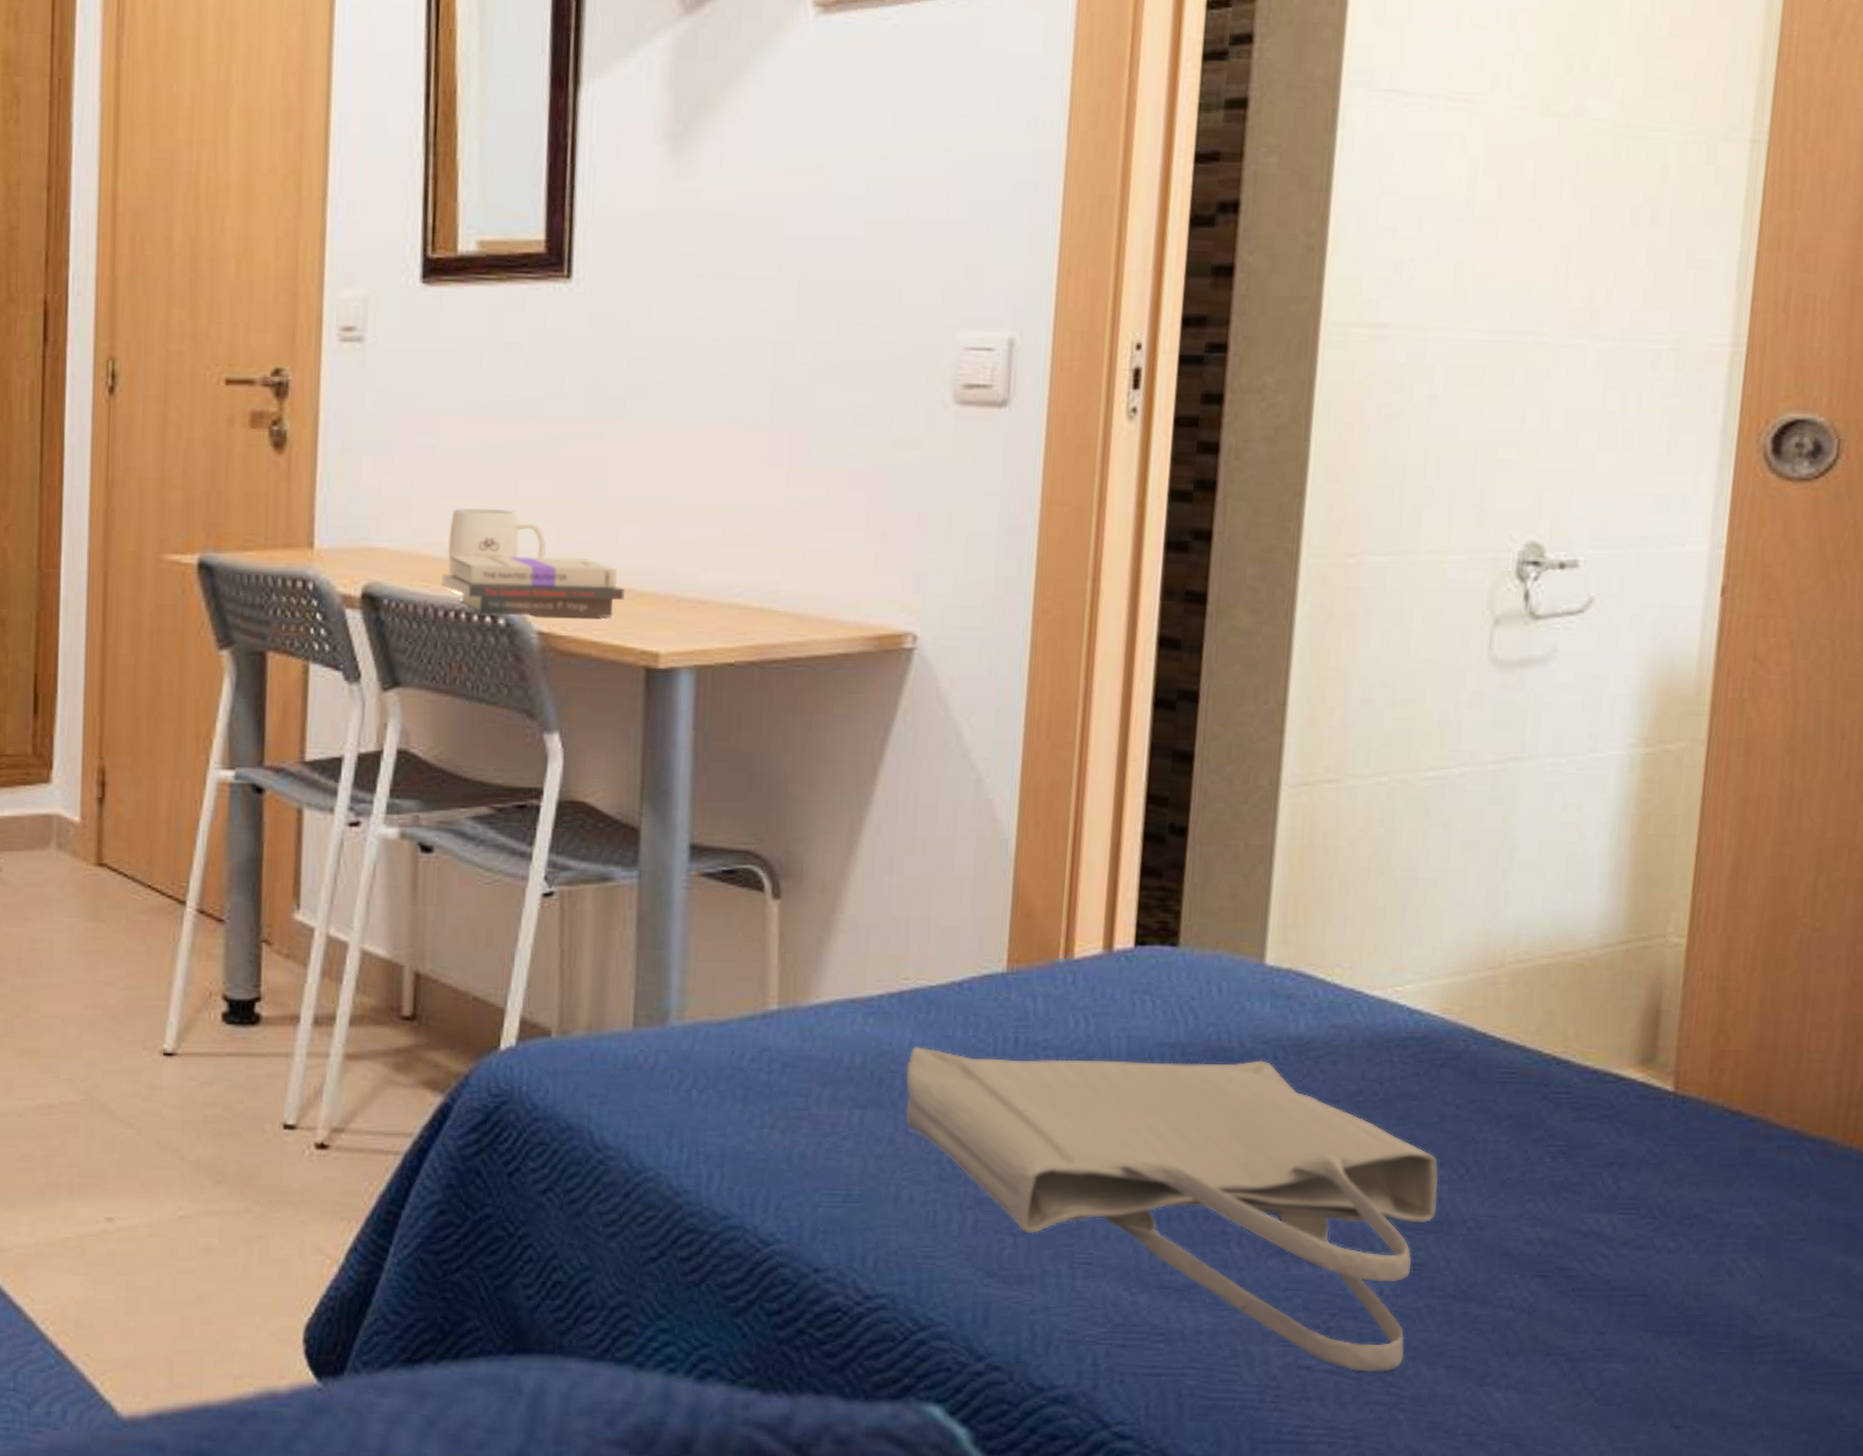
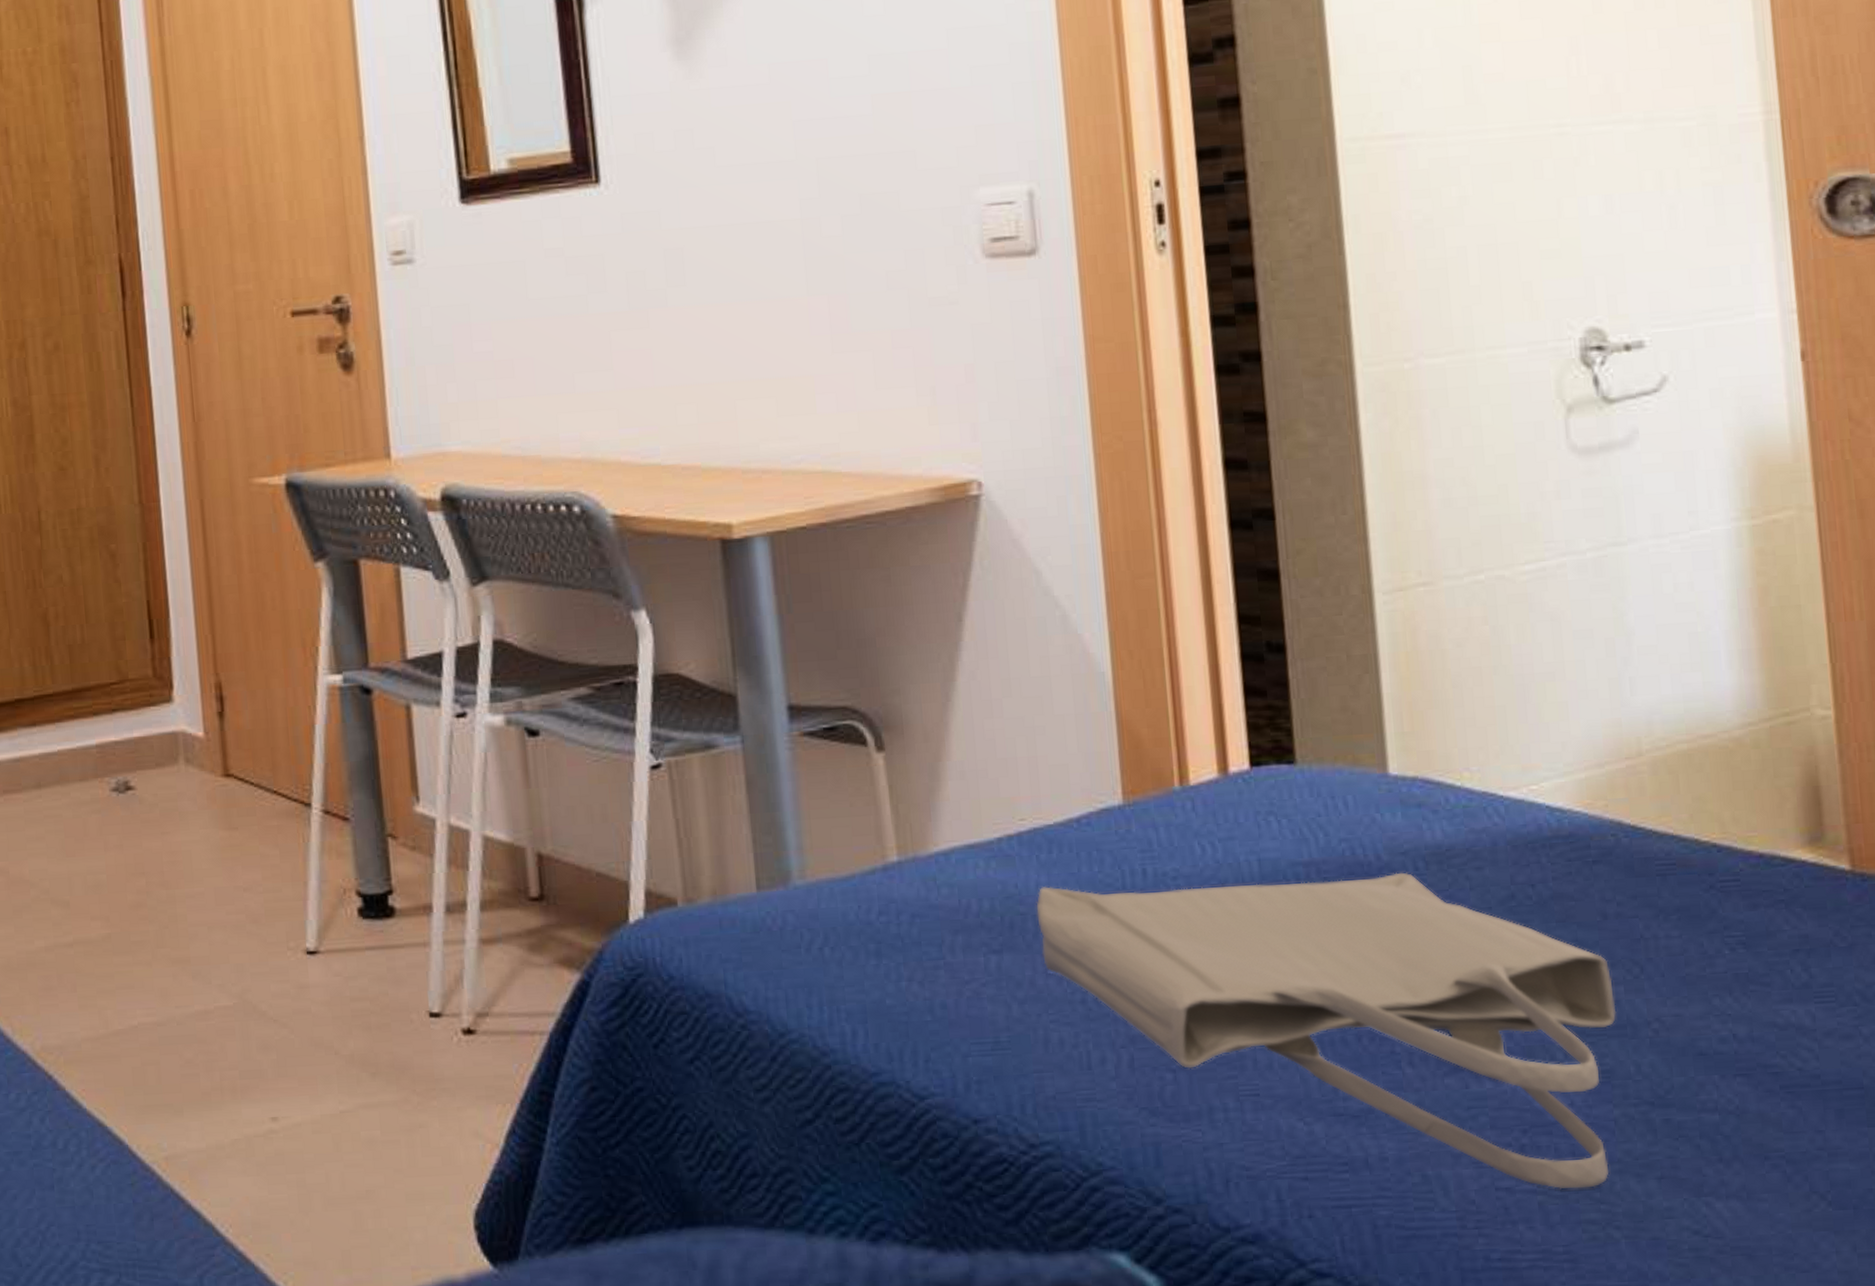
books: present [441,555,625,618] -> none [514,441,691,504]
mug: present [447,507,546,576] -> none [515,403,610,471]

